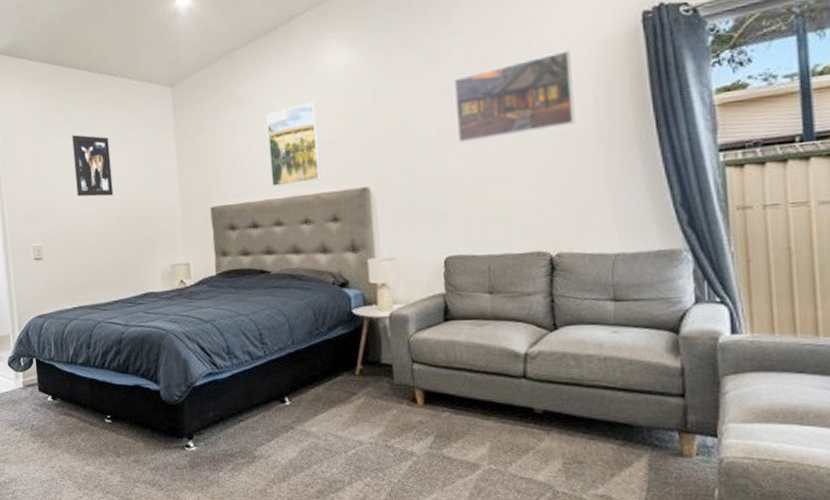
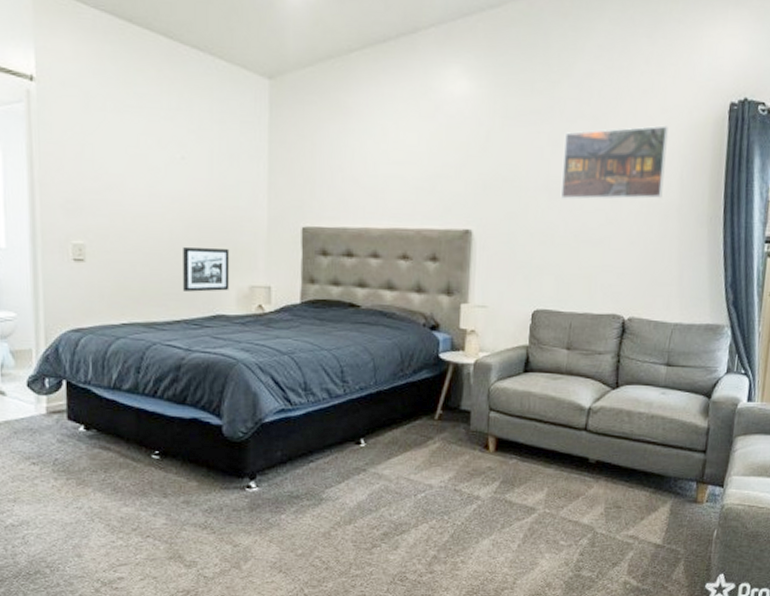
wall art: present [72,135,114,197] -> none [137,114,186,197]
picture frame: none [115,235,155,275] -> present [183,247,230,292]
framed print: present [266,101,322,186] -> none [373,128,429,216]

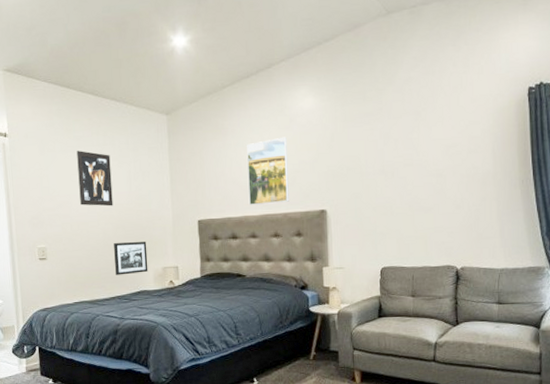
wall art: none [137,114,186,197] -> present [77,151,113,207]
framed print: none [373,128,429,216] -> present [247,136,289,205]
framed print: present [560,125,668,199] -> none [394,112,479,178]

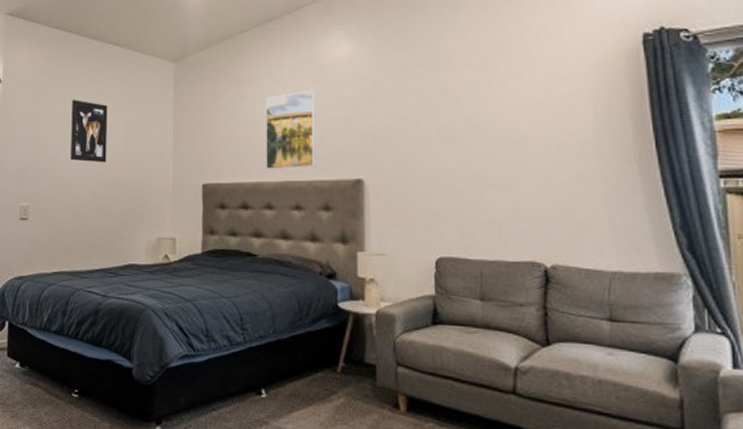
picture frame: present [114,242,148,275] -> none [102,206,141,244]

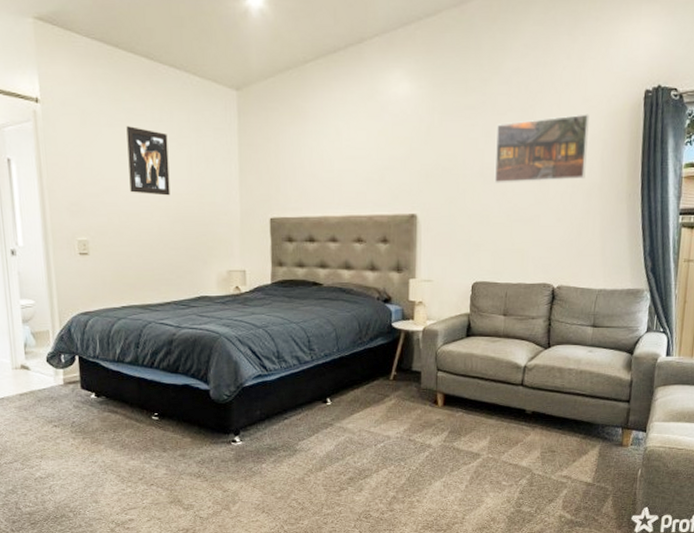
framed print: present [266,89,316,169] -> none [330,126,376,204]
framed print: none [454,64,574,144] -> present [494,114,589,183]

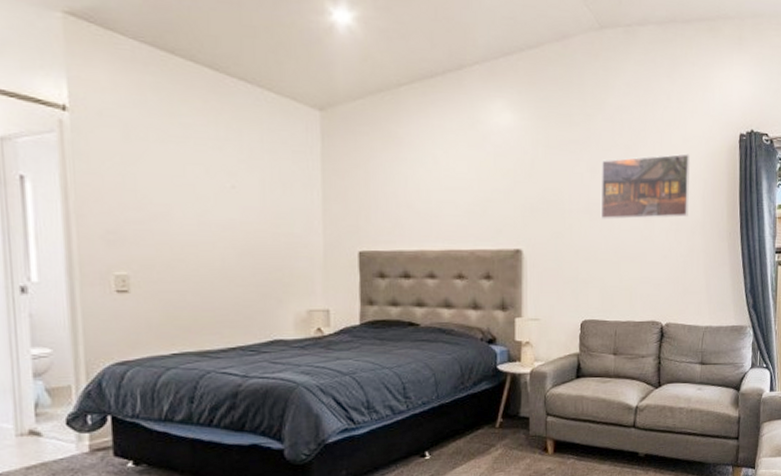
wall art: present [126,126,171,196] -> none [183,144,238,225]

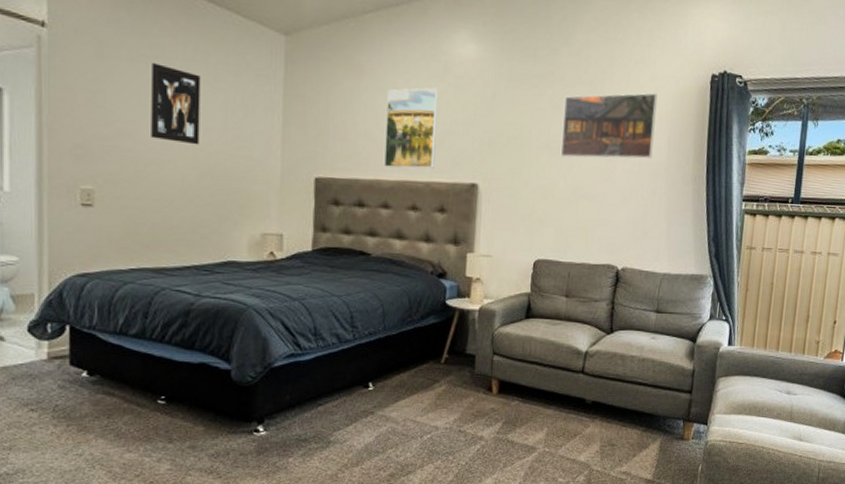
wall art: none [183,144,238,225] -> present [151,63,201,145]
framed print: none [427,157,478,238] -> present [384,87,438,169]

